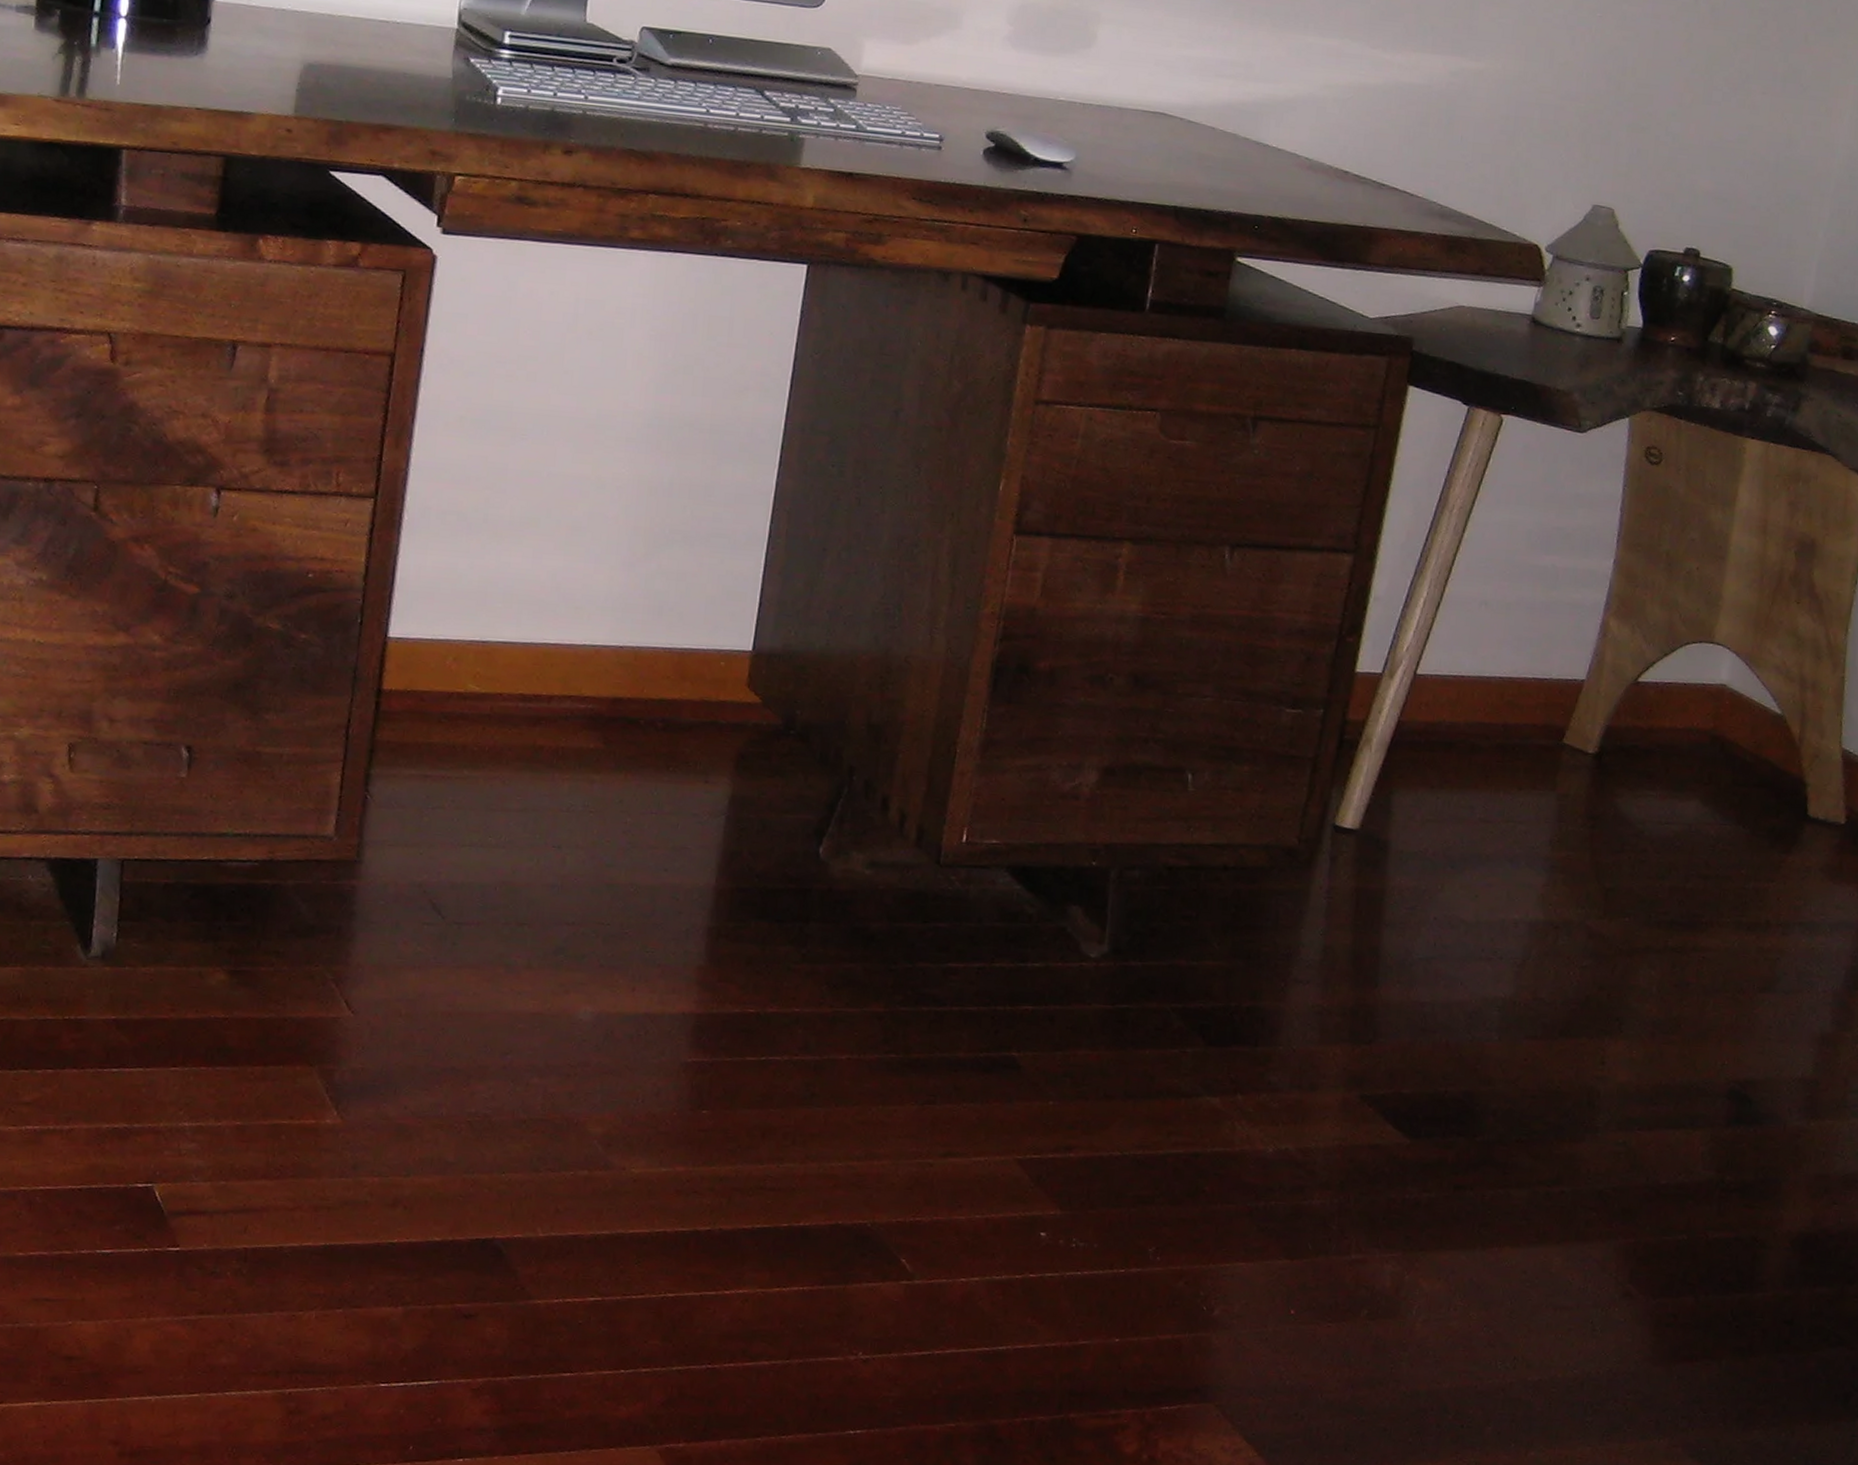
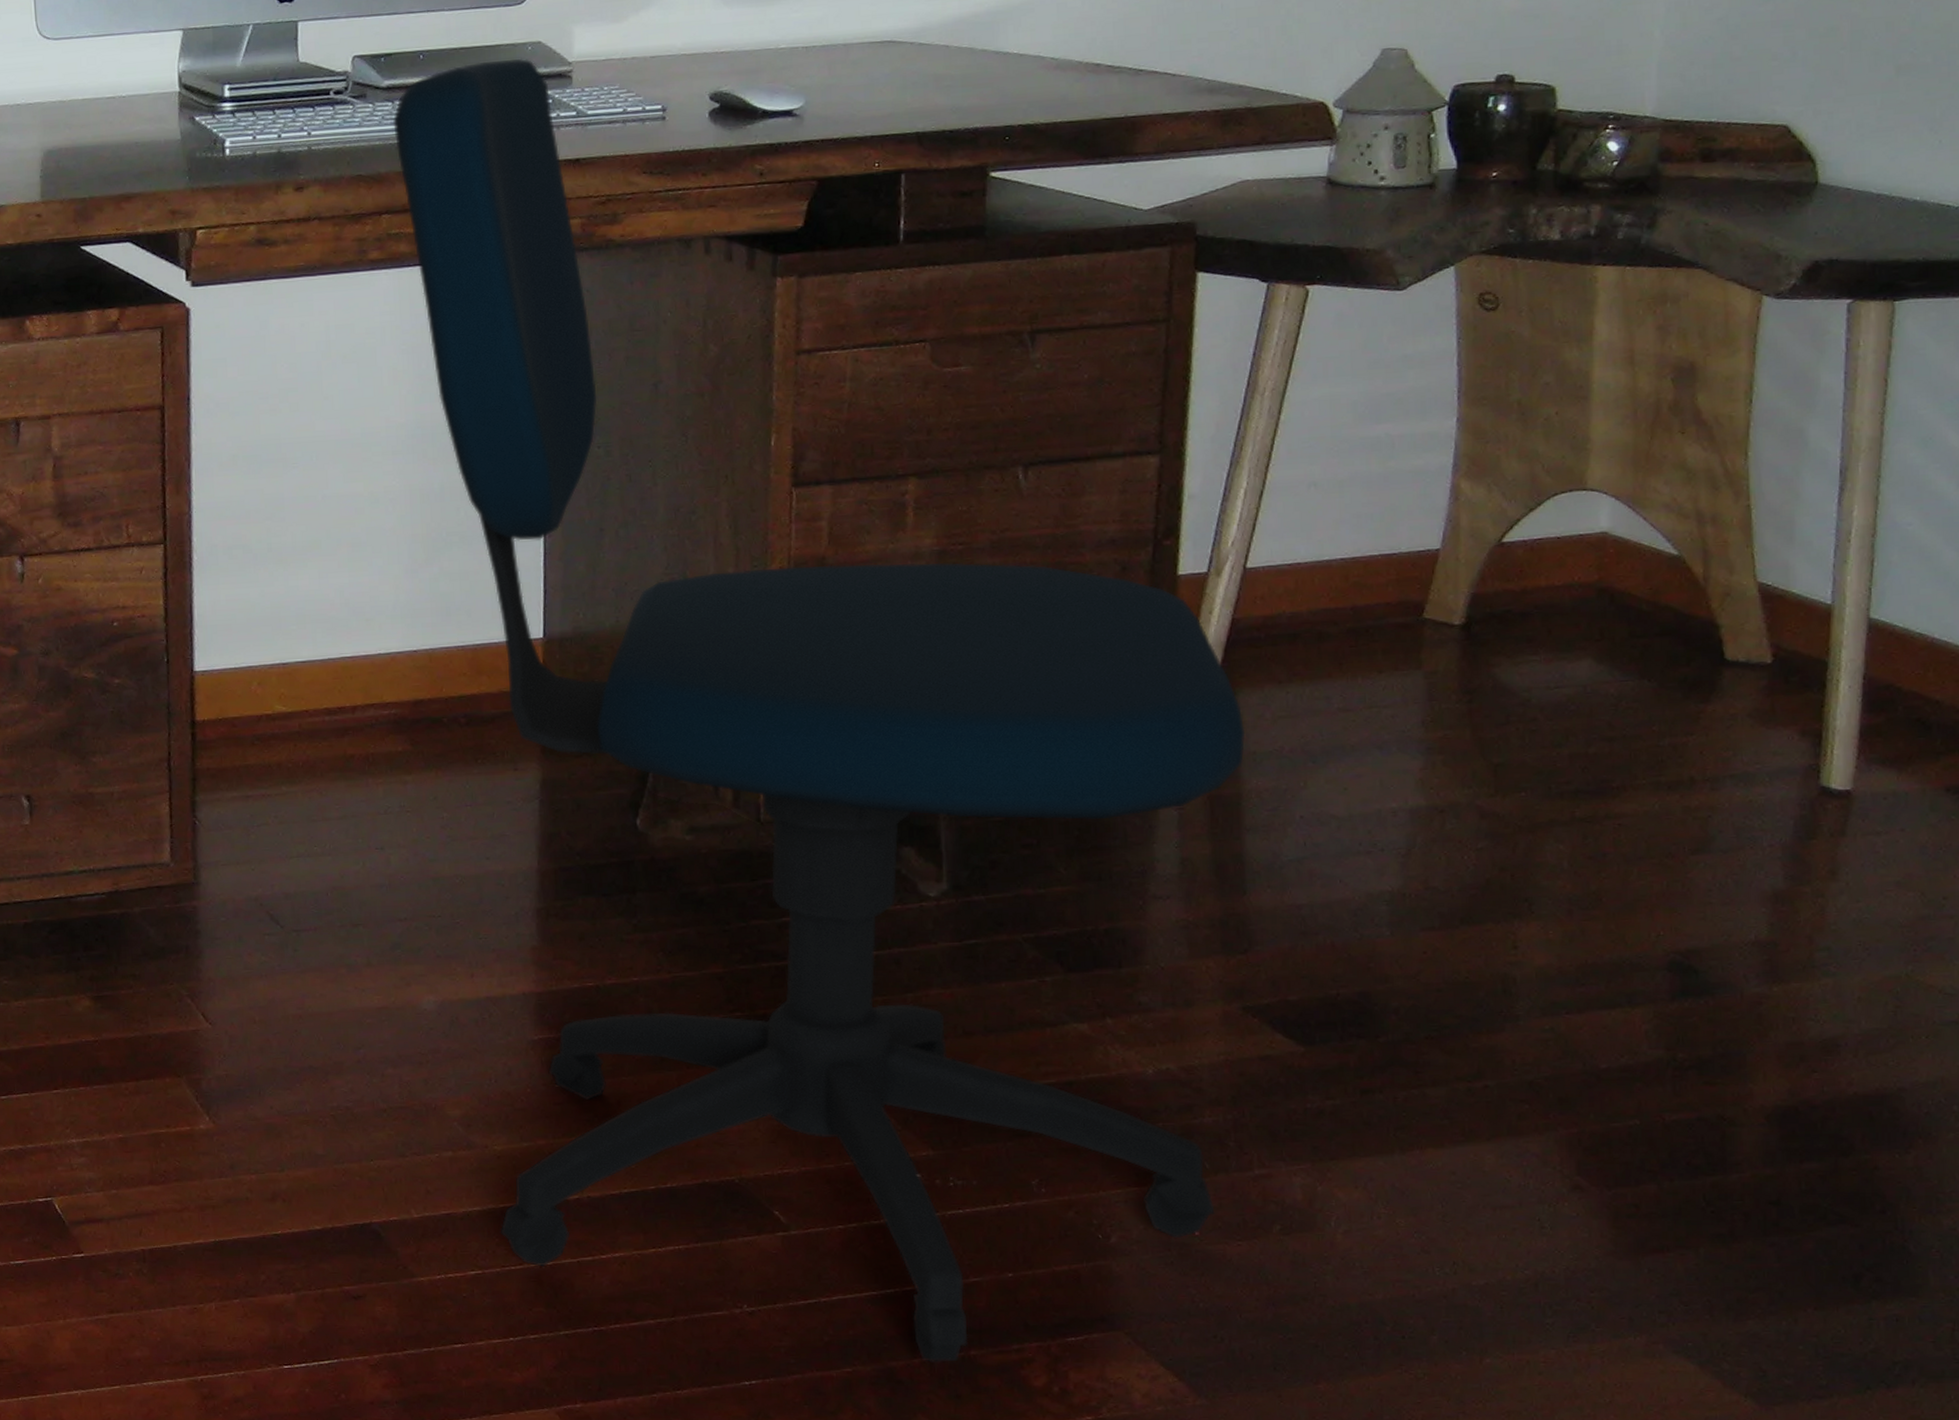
office chair: none [625,57,1397,1424] -> present [392,58,1246,1362]

